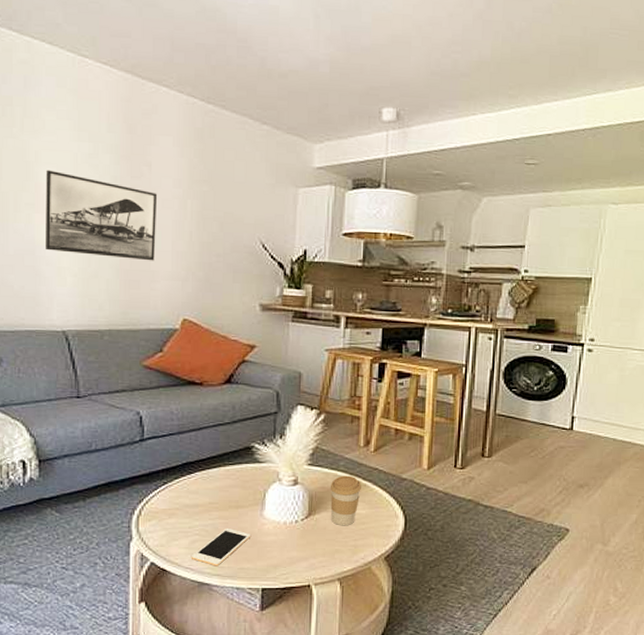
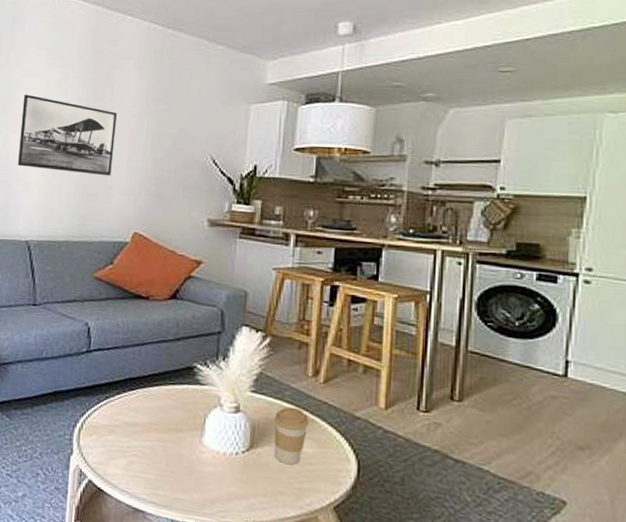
cell phone: present [190,528,250,566] -> none [127,452,188,493]

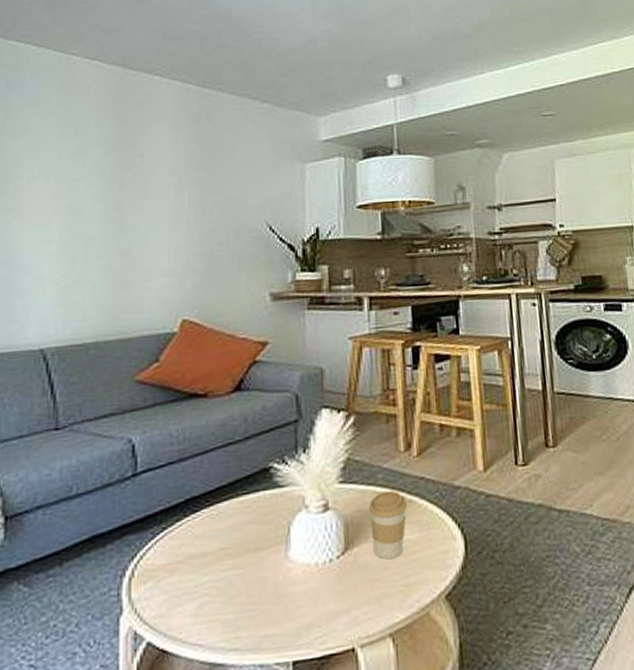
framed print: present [18,94,118,176] -> none [23,171,151,259]

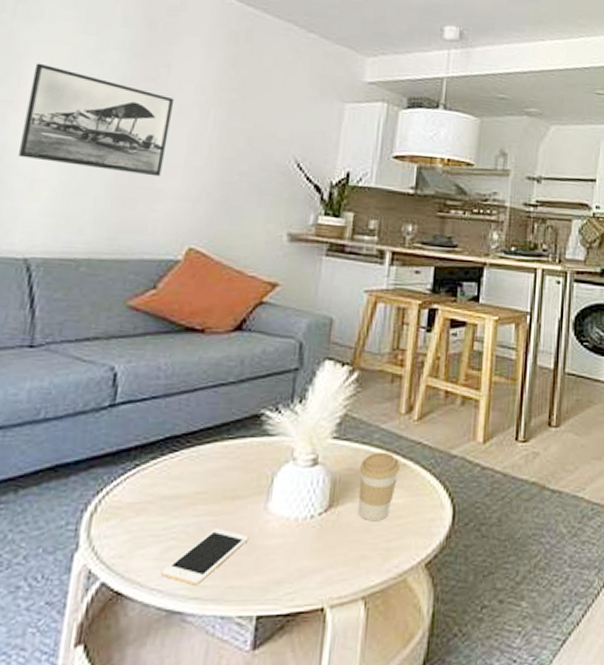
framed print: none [23,171,151,259] -> present [19,63,175,177]
cell phone: none [198,580,274,638] -> present [160,529,248,586]

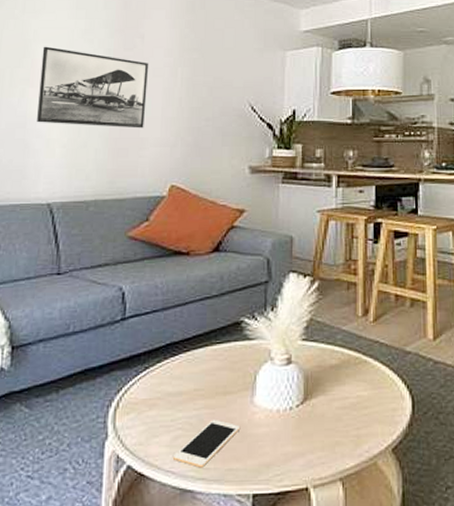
coffee cup: present [358,452,400,522] -> none [327,350,361,412]

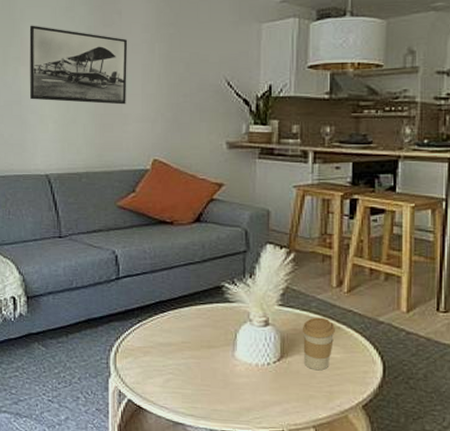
cell phone: present [172,420,239,468] -> none [165,368,222,407]
coffee cup: none [327,350,361,412] -> present [302,317,335,371]

